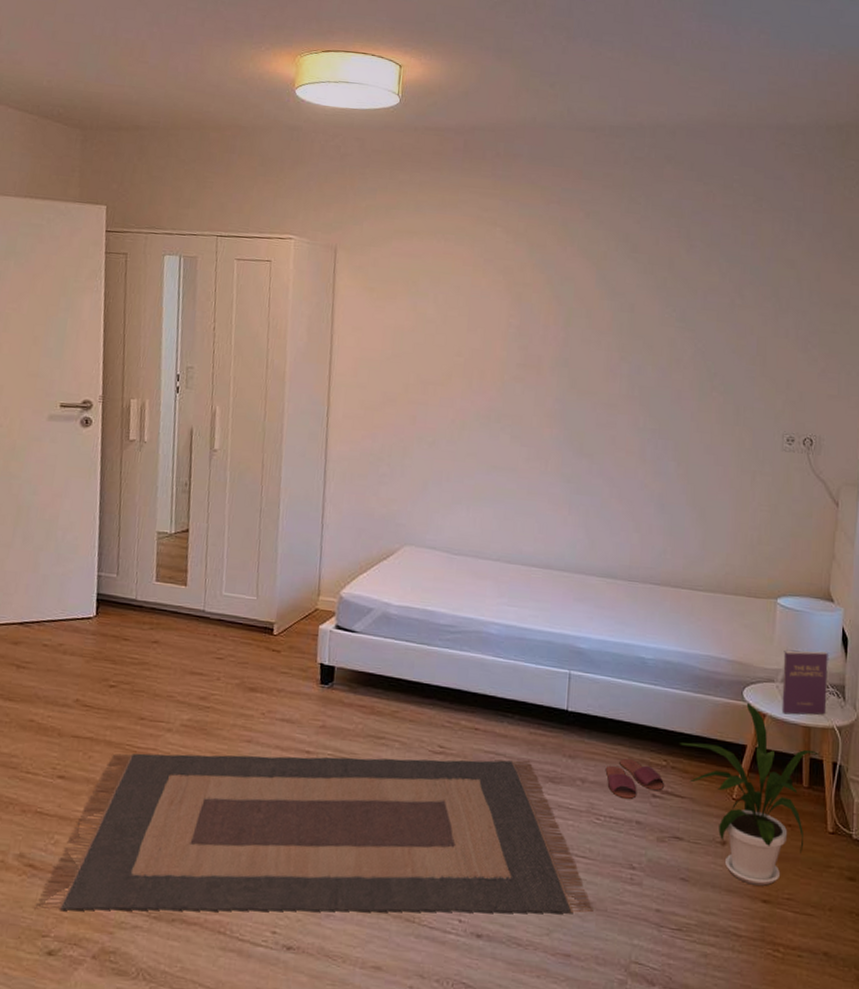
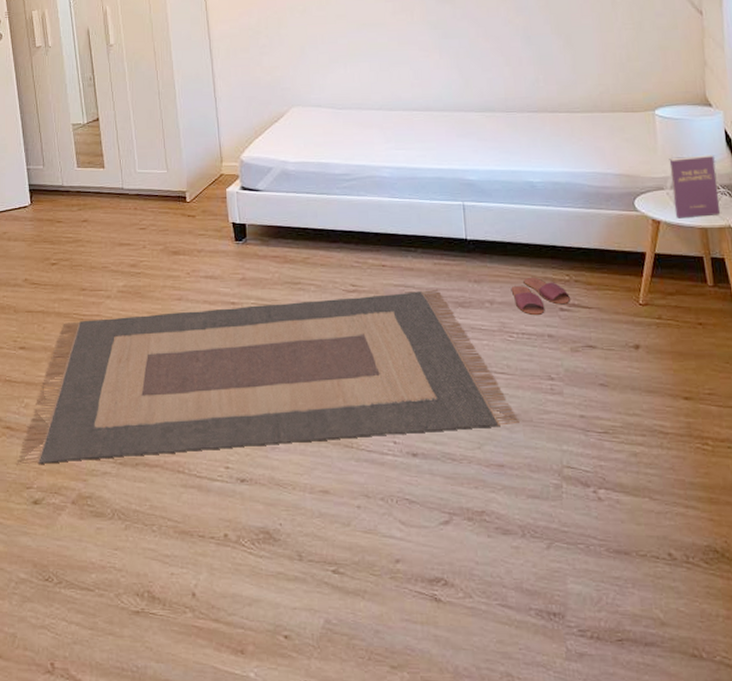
house plant: present [680,702,820,886] -> none [579,211,720,384]

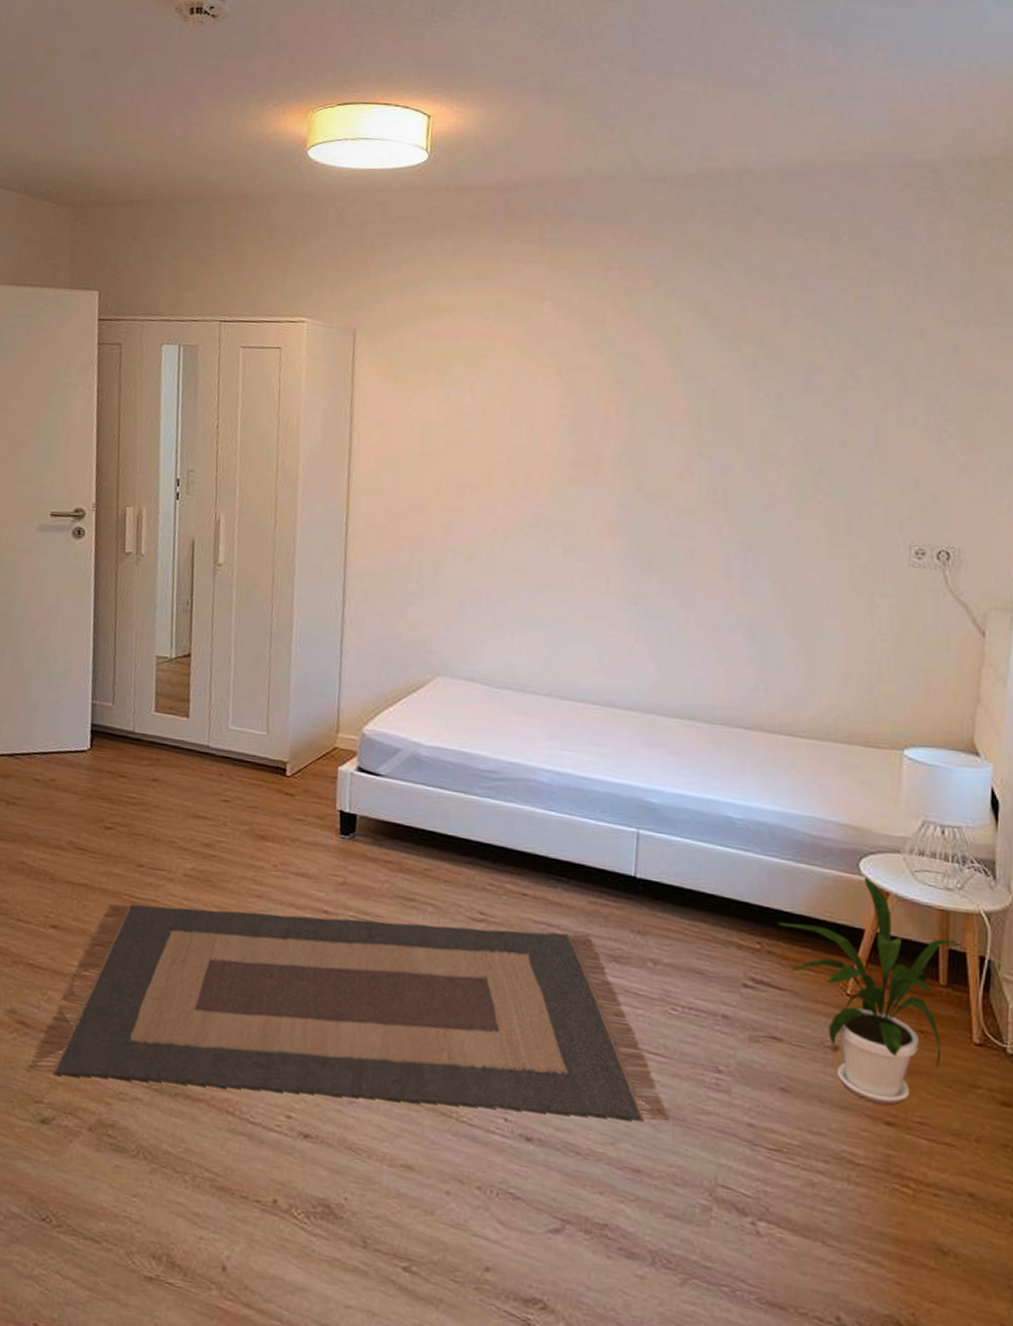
slippers: present [511,277,570,316] -> none [683,937,758,989]
house plant: none [579,211,720,384] -> present [778,876,962,1105]
book: present [669,155,721,219] -> none [910,815,972,897]

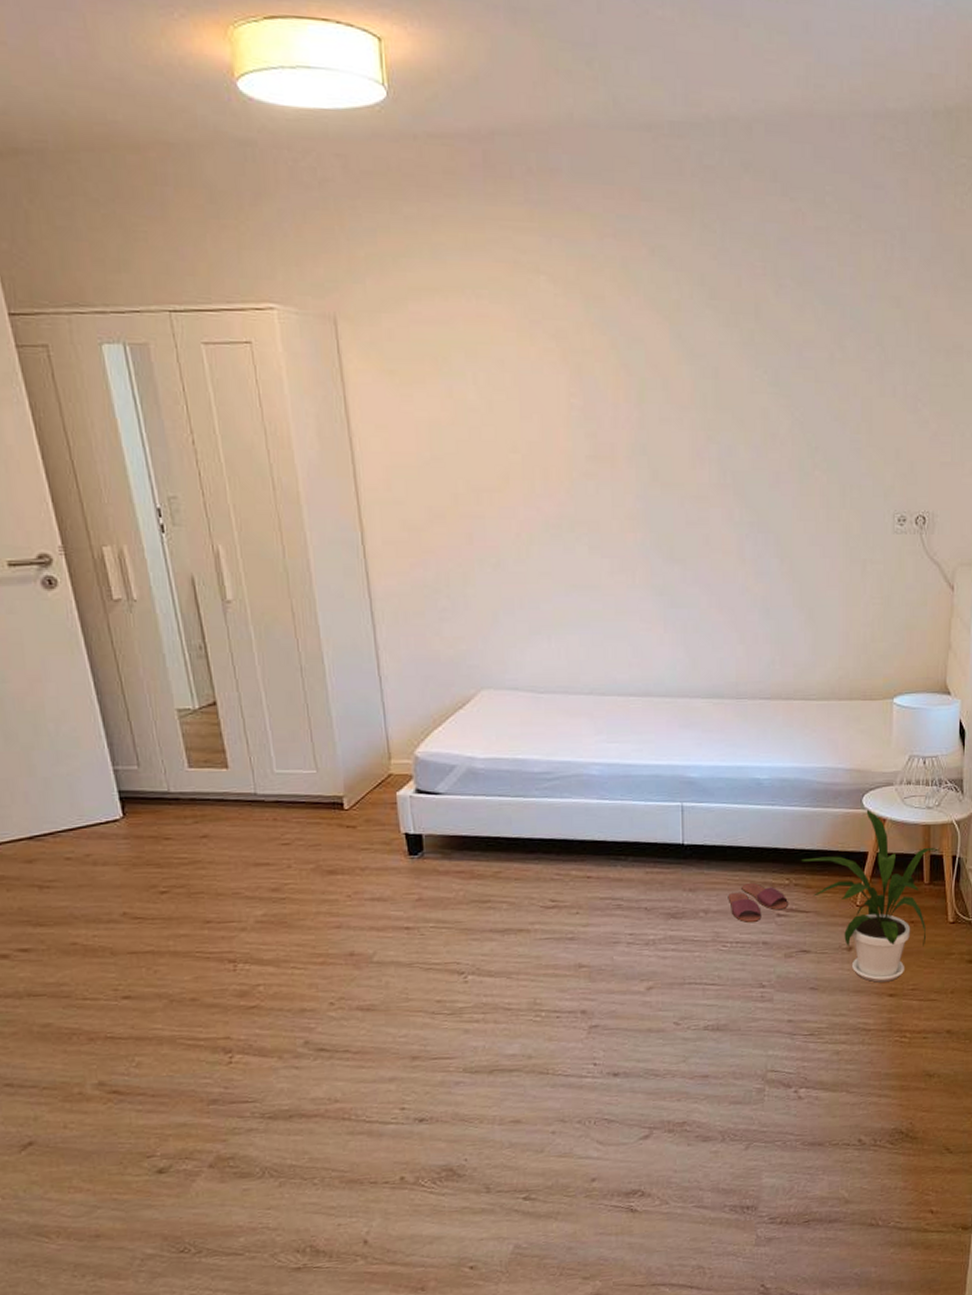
rug: present [25,903,669,1122] -> none [129,900,727,1135]
slippers: none [683,937,758,989] -> present [728,882,788,924]

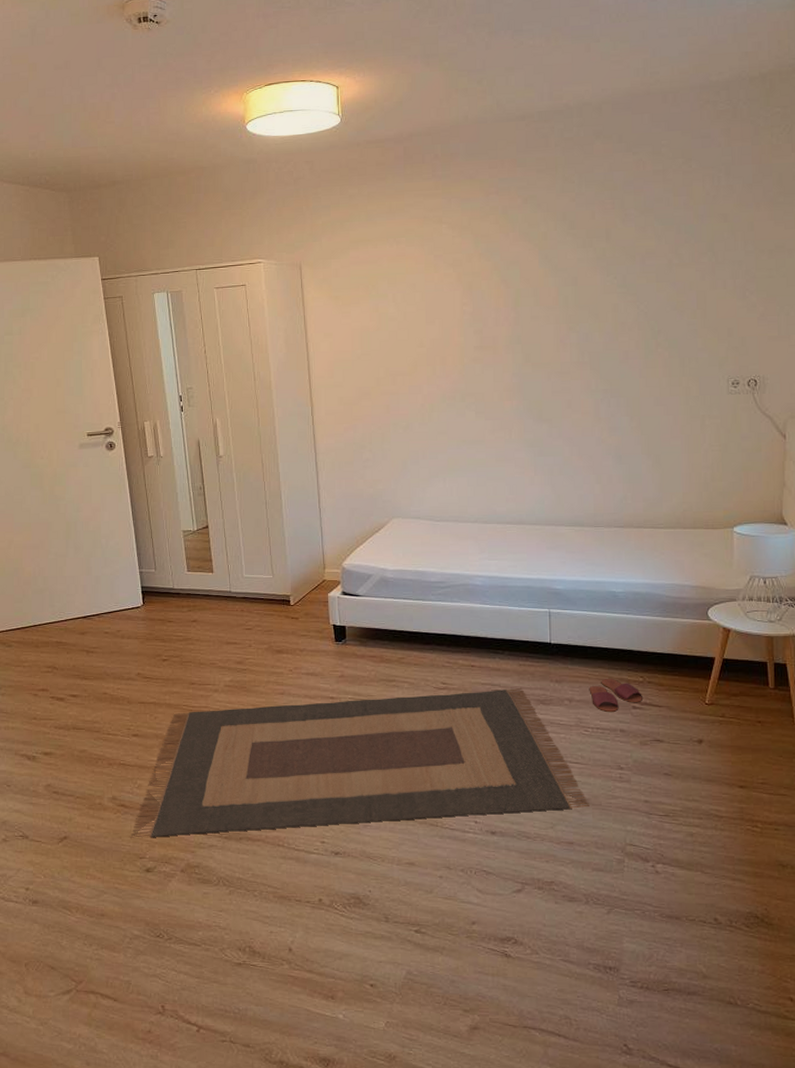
rug: none [129,900,727,1135] -> present [129,687,589,839]
house plant: present [802,809,939,983] -> none [654,620,783,774]

